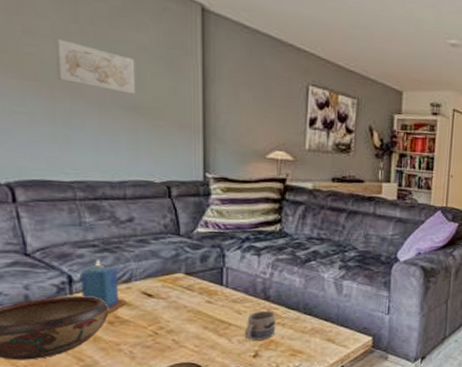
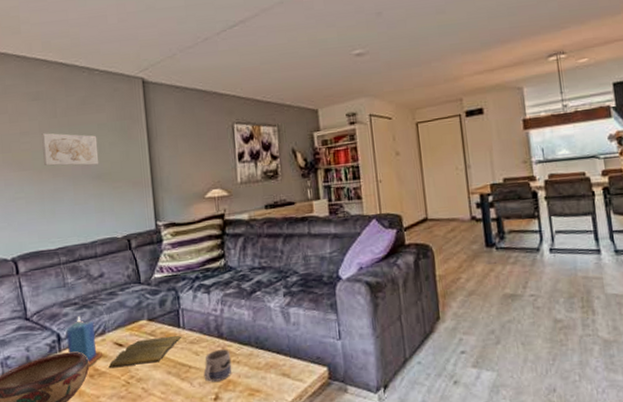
book: none [133,292,223,318] -> present [108,335,181,369]

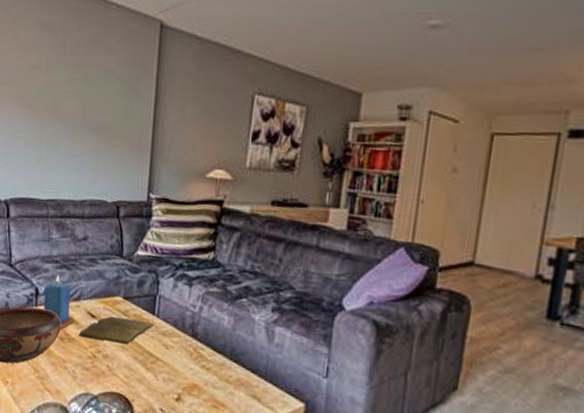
wall art: present [42,133,99,166] -> none [47,70,103,116]
mug: present [203,348,232,382] -> none [169,349,201,383]

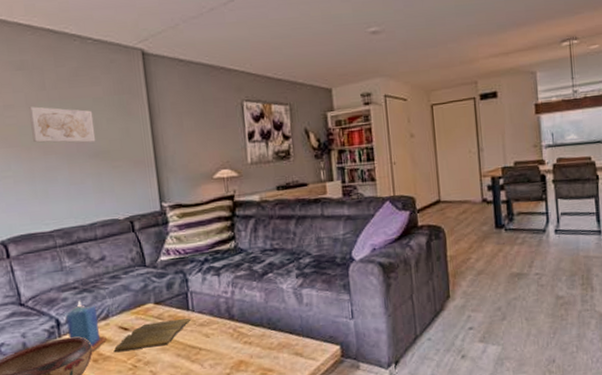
wall art: none [47,70,103,116] -> present [29,106,96,143]

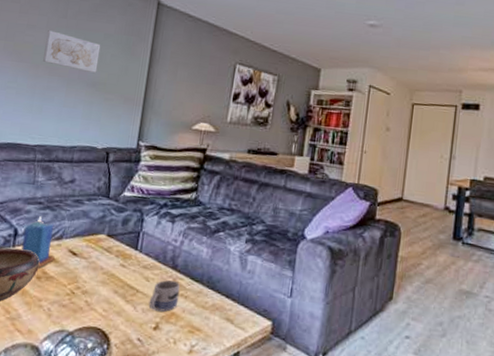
book: present [113,317,190,353] -> none [57,253,136,279]
mug: none [214,330,244,364] -> present [148,280,180,312]

